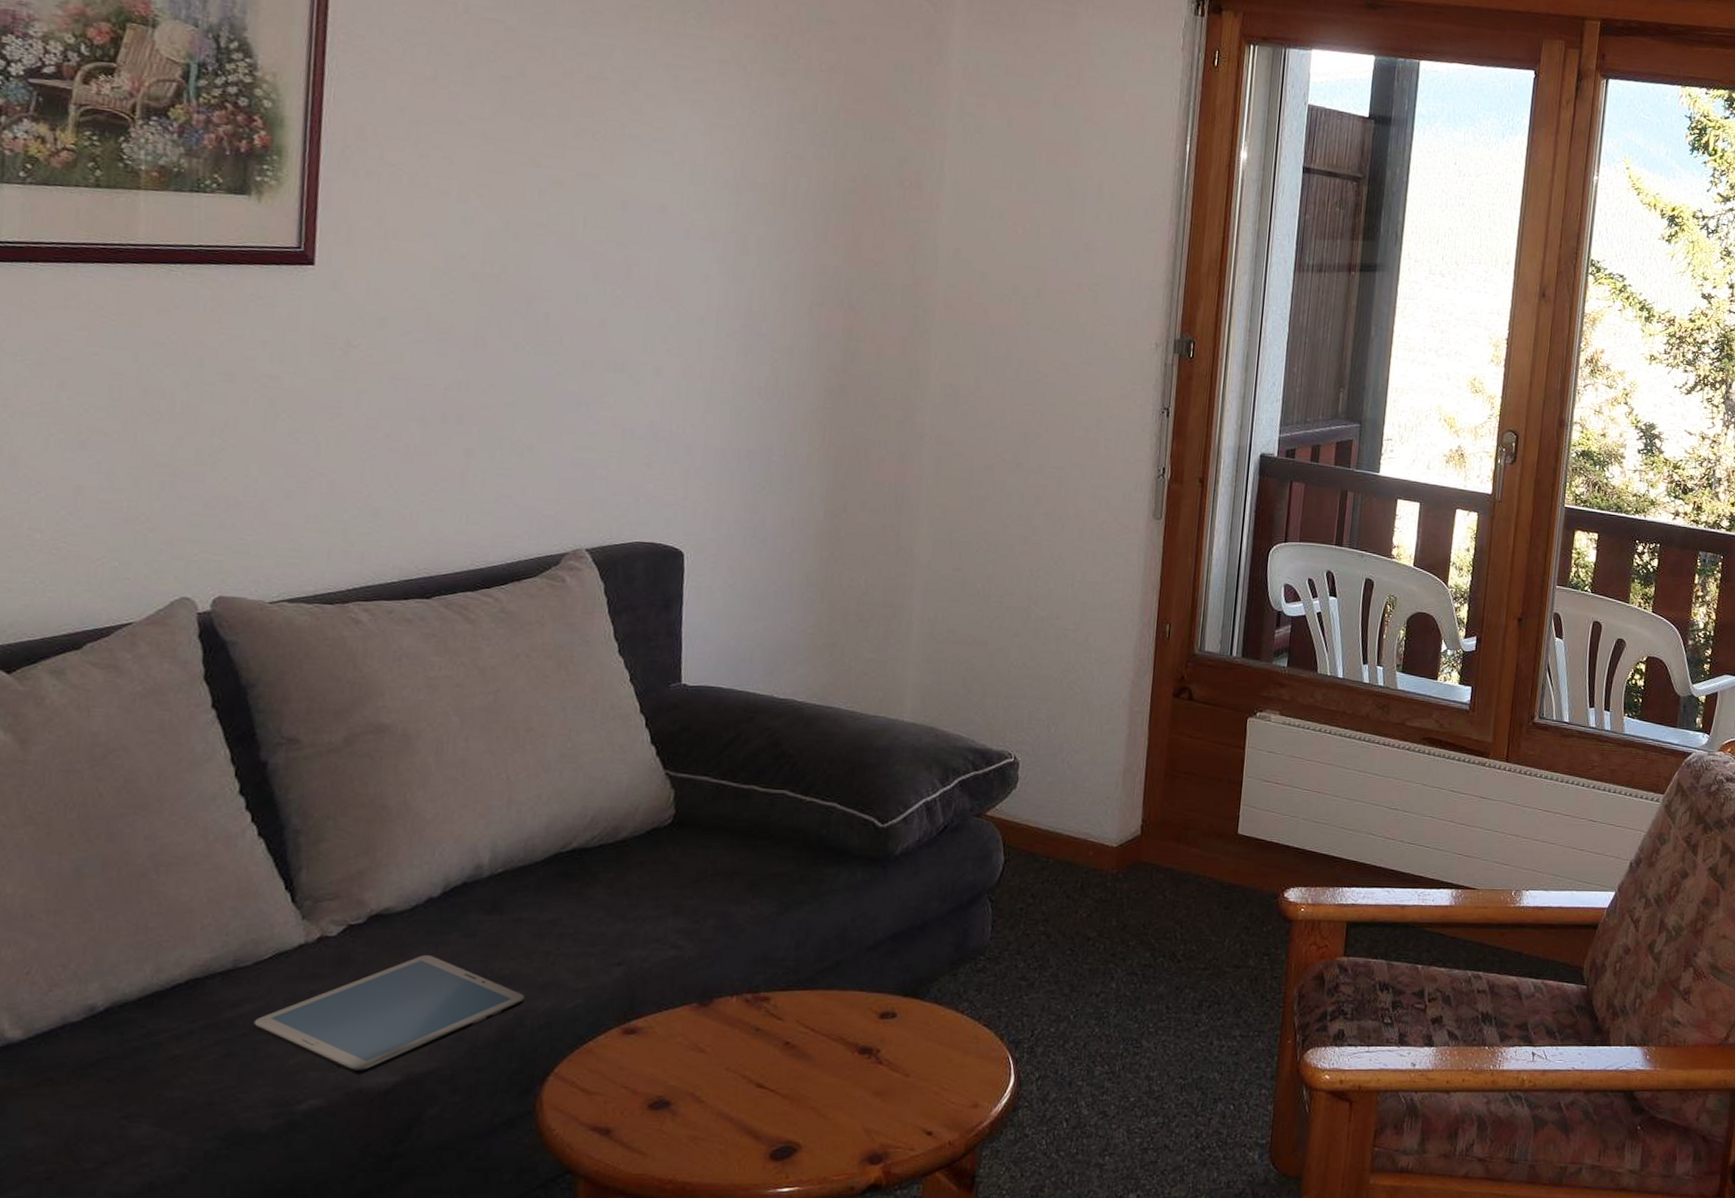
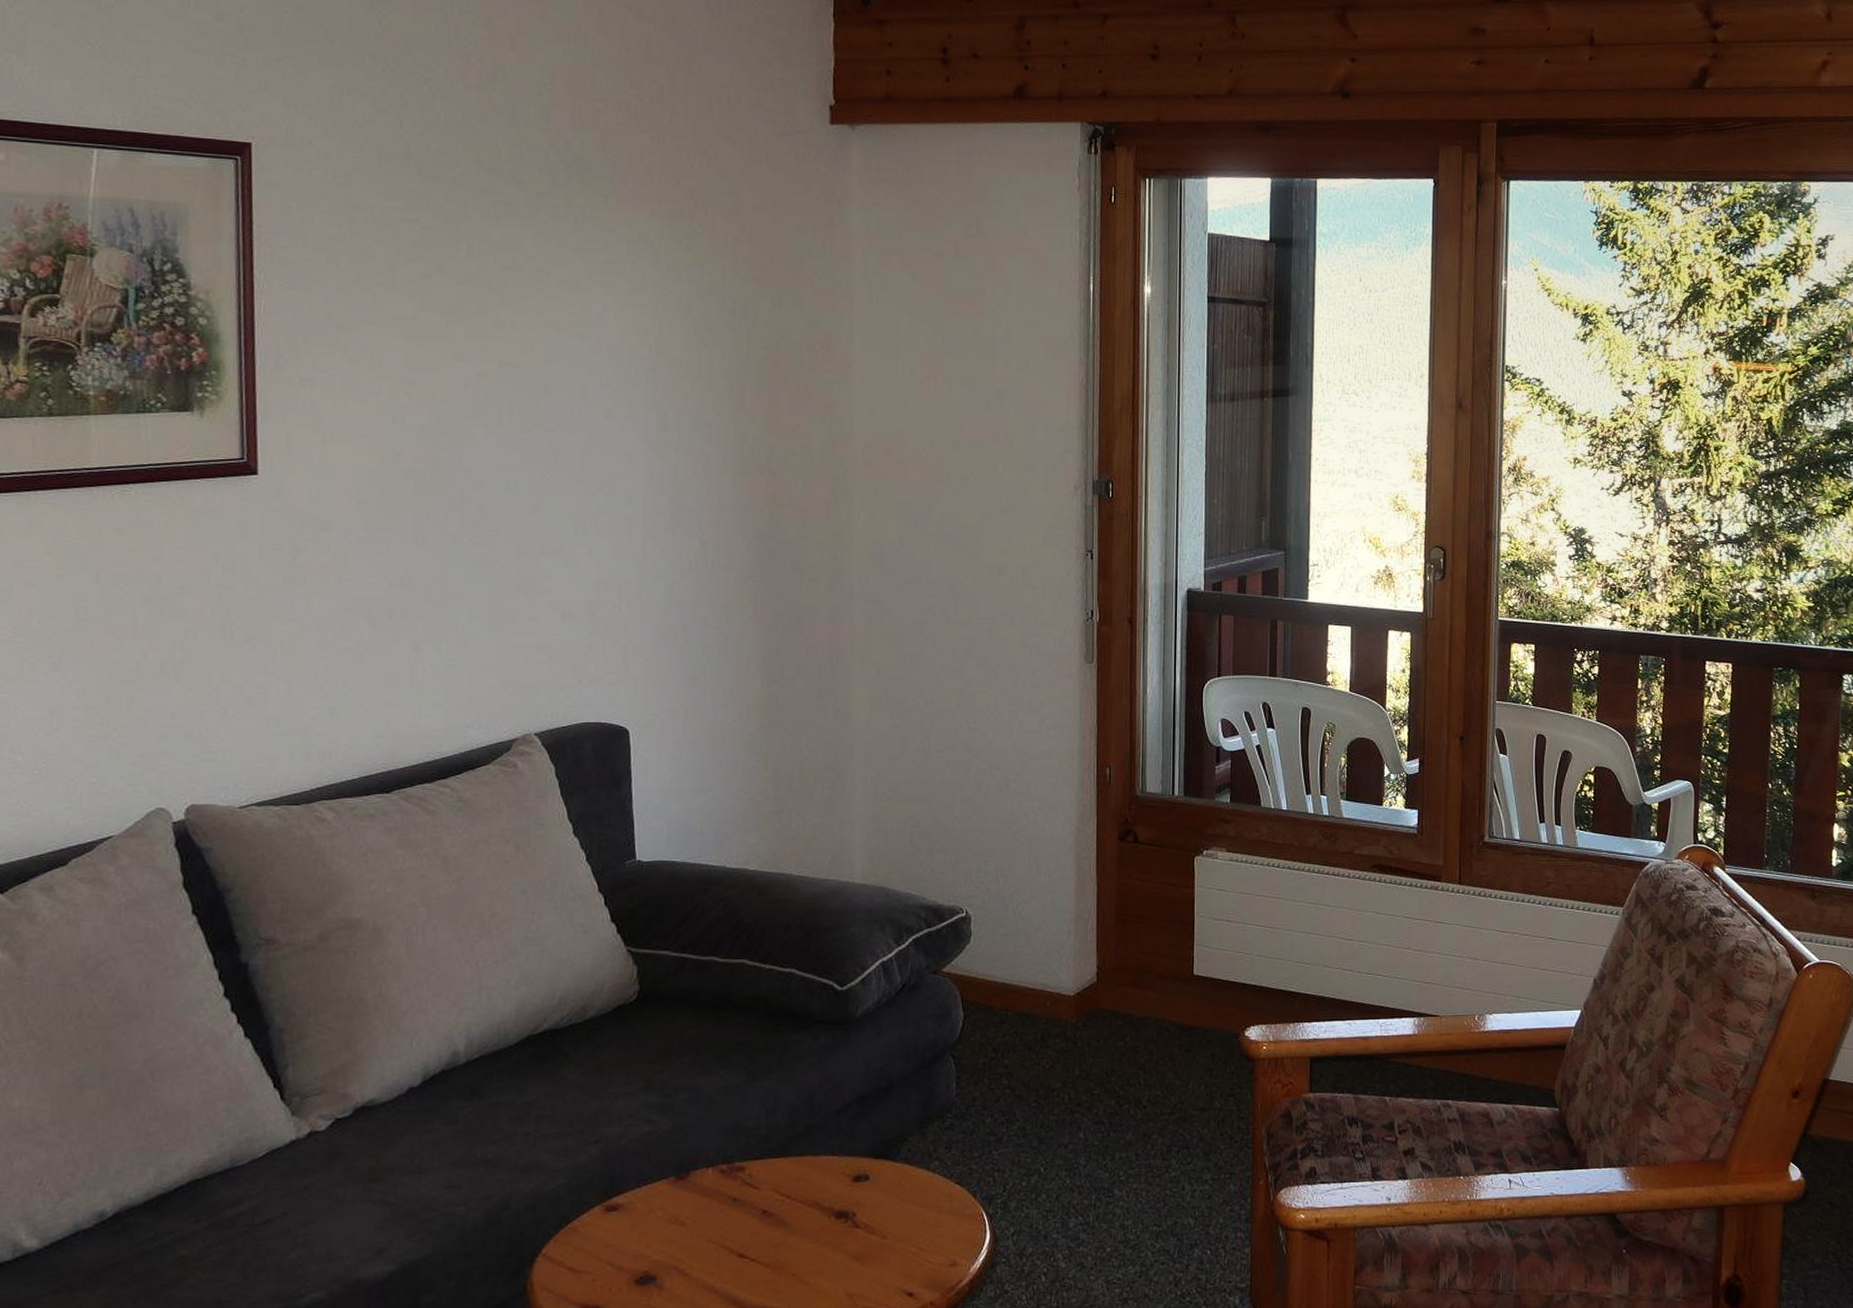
tablet: present [253,954,526,1076] -> none [253,1143,510,1267]

